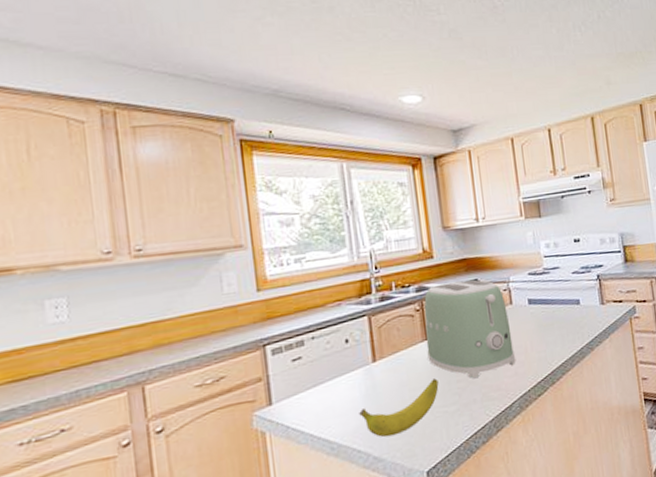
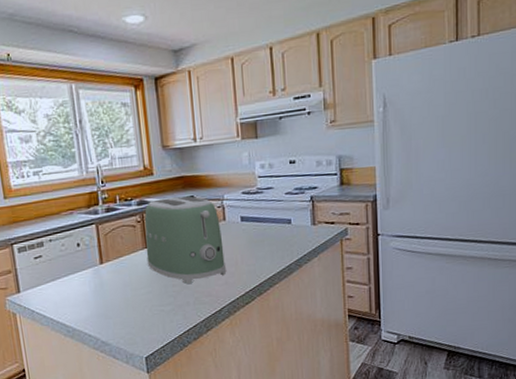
banana: present [359,378,439,438] -> none [89,282,157,327]

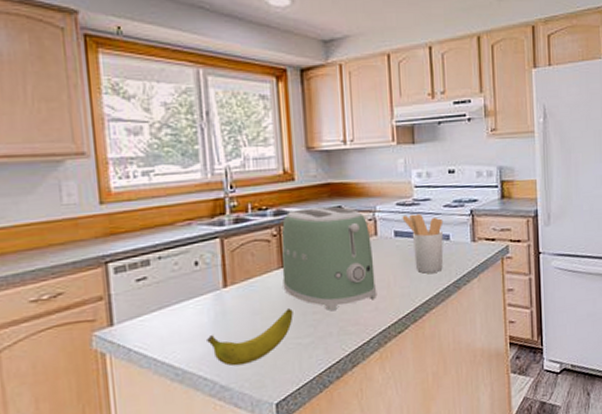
banana: none [89,282,157,327] -> present [207,308,293,366]
utensil holder: none [247,201,286,253] -> present [402,213,444,274]

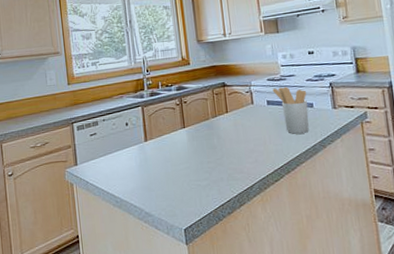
banana: present [207,308,293,366] -> none [135,158,194,199]
toaster: present [281,206,376,310] -> none [182,83,256,161]

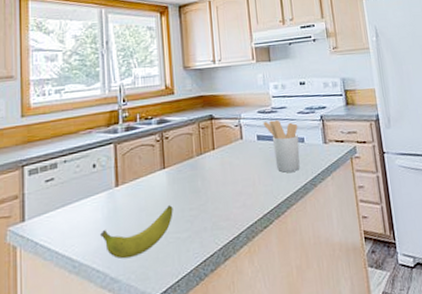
banana: none [135,158,194,199] -> present [100,205,173,259]

